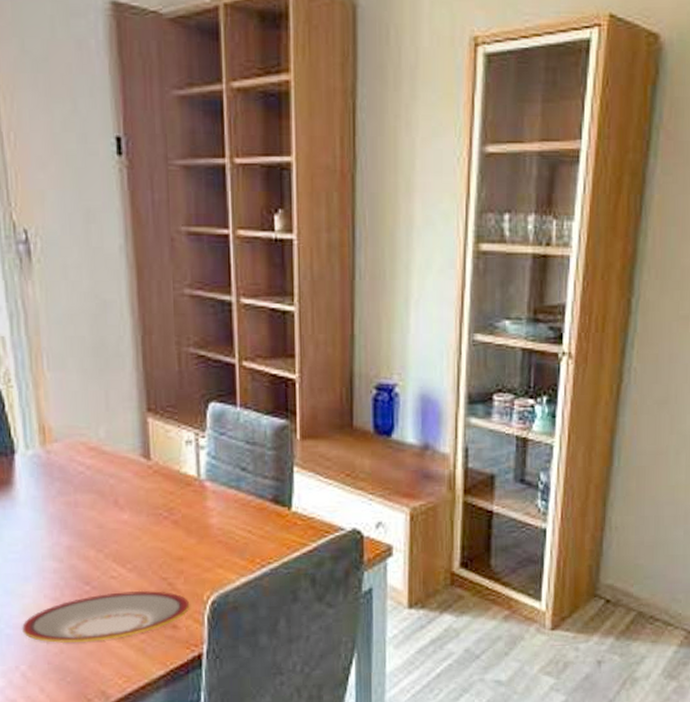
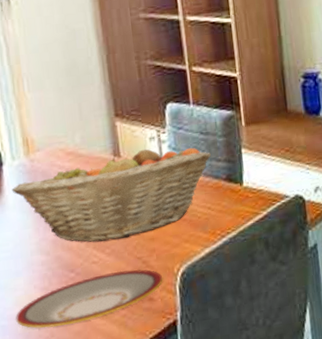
fruit basket: none [23,450,256,555] -> present [11,147,211,242]

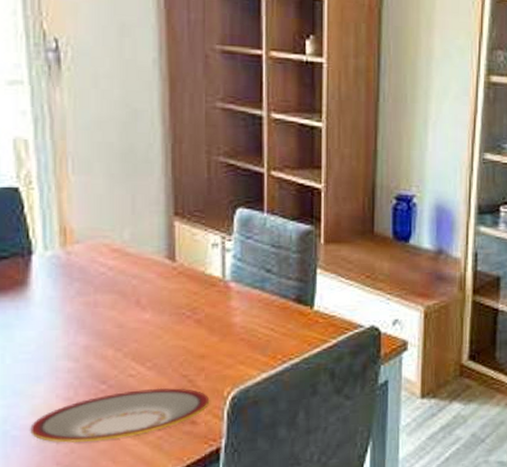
fruit basket: present [11,147,211,242] -> none [40,252,281,353]

